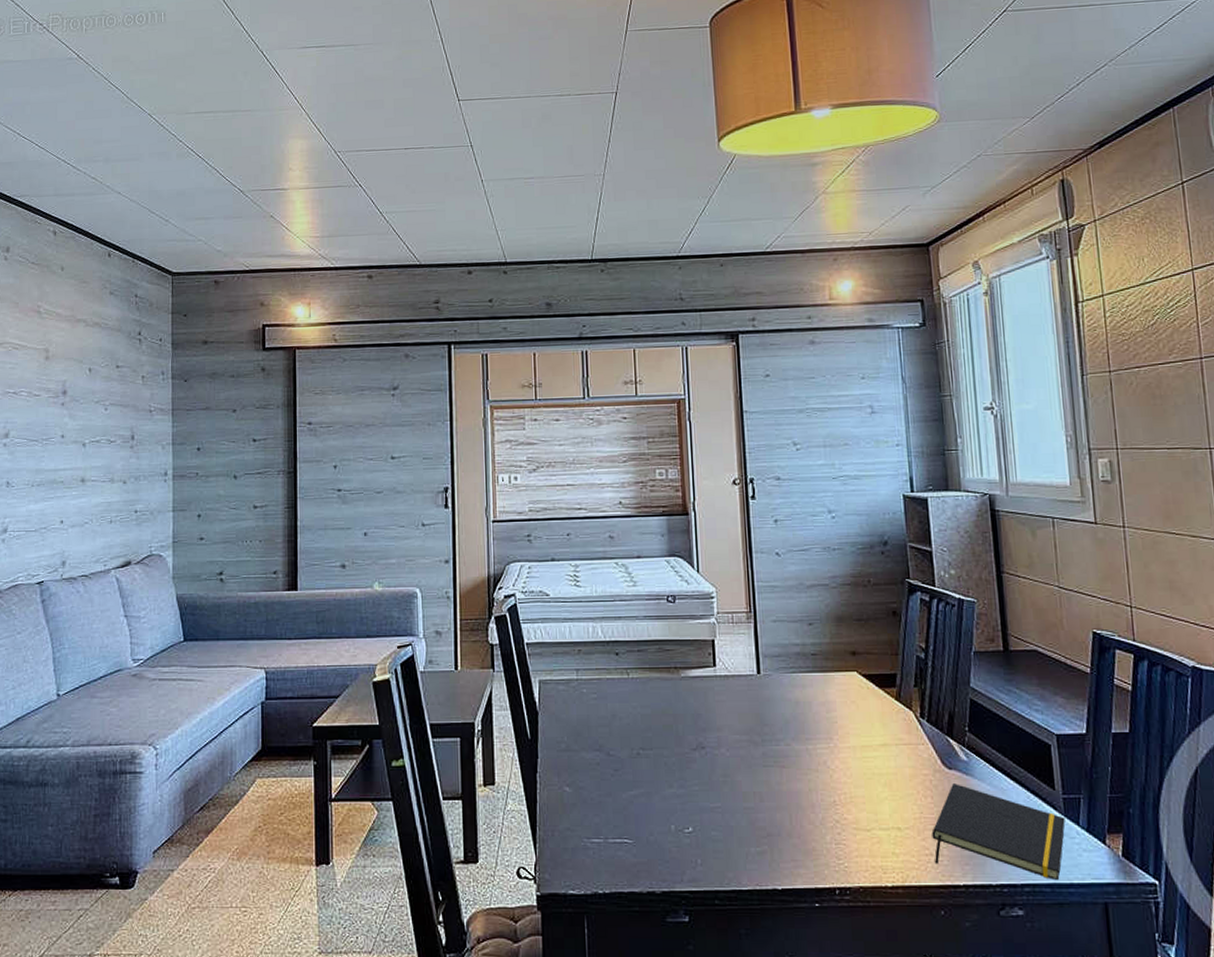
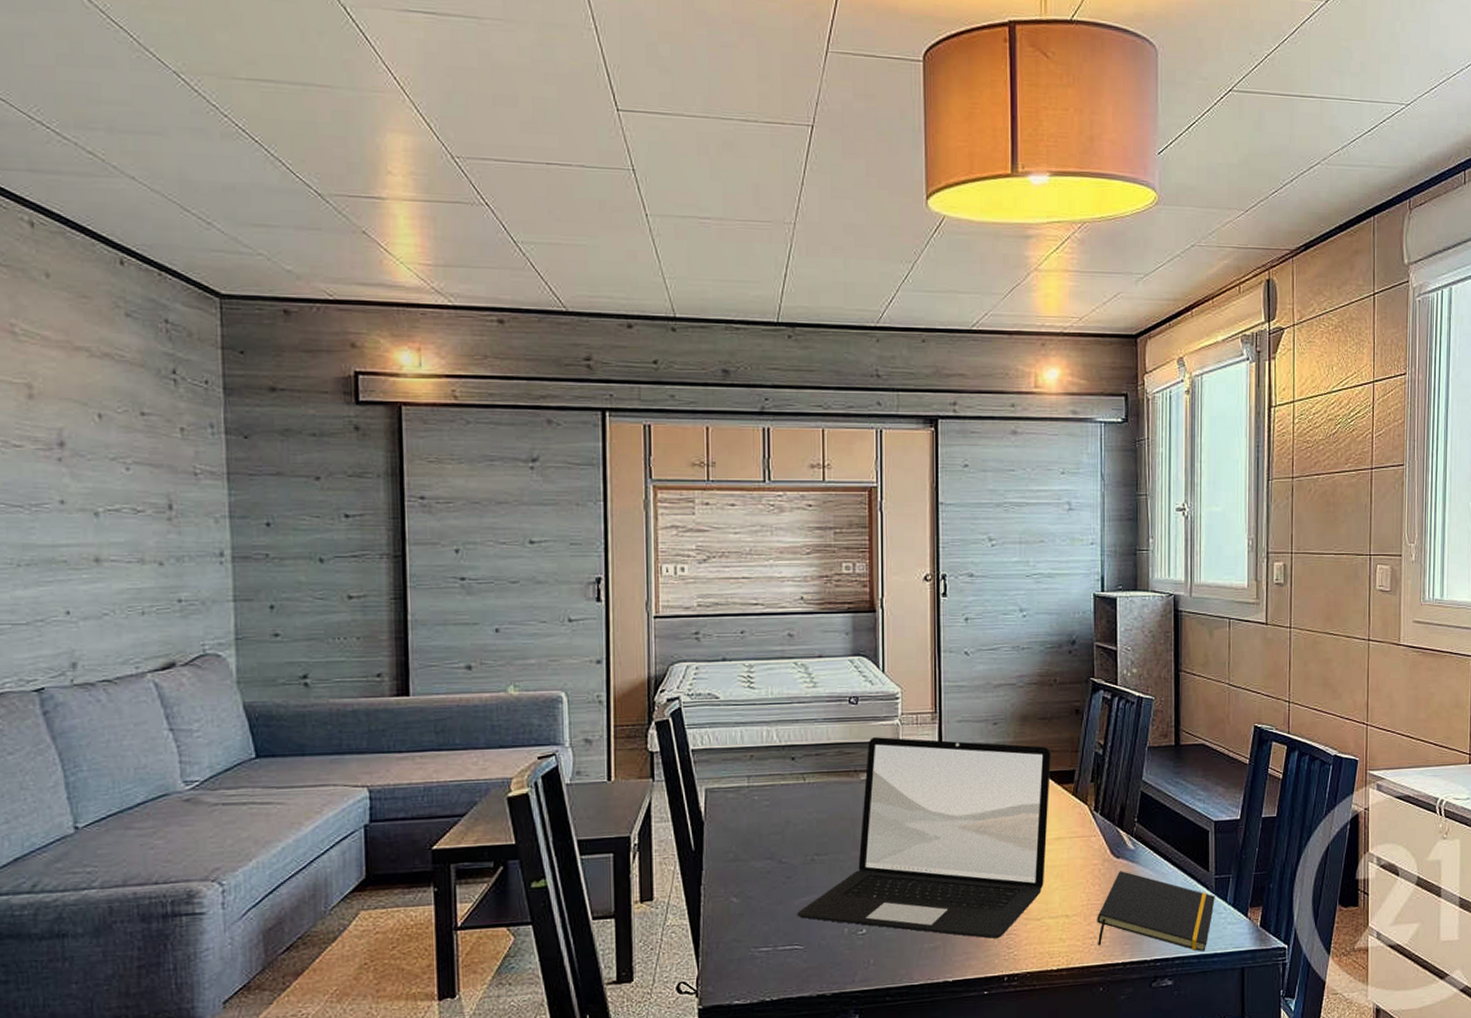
laptop: none [626,635,872,847] -> present [797,737,1052,939]

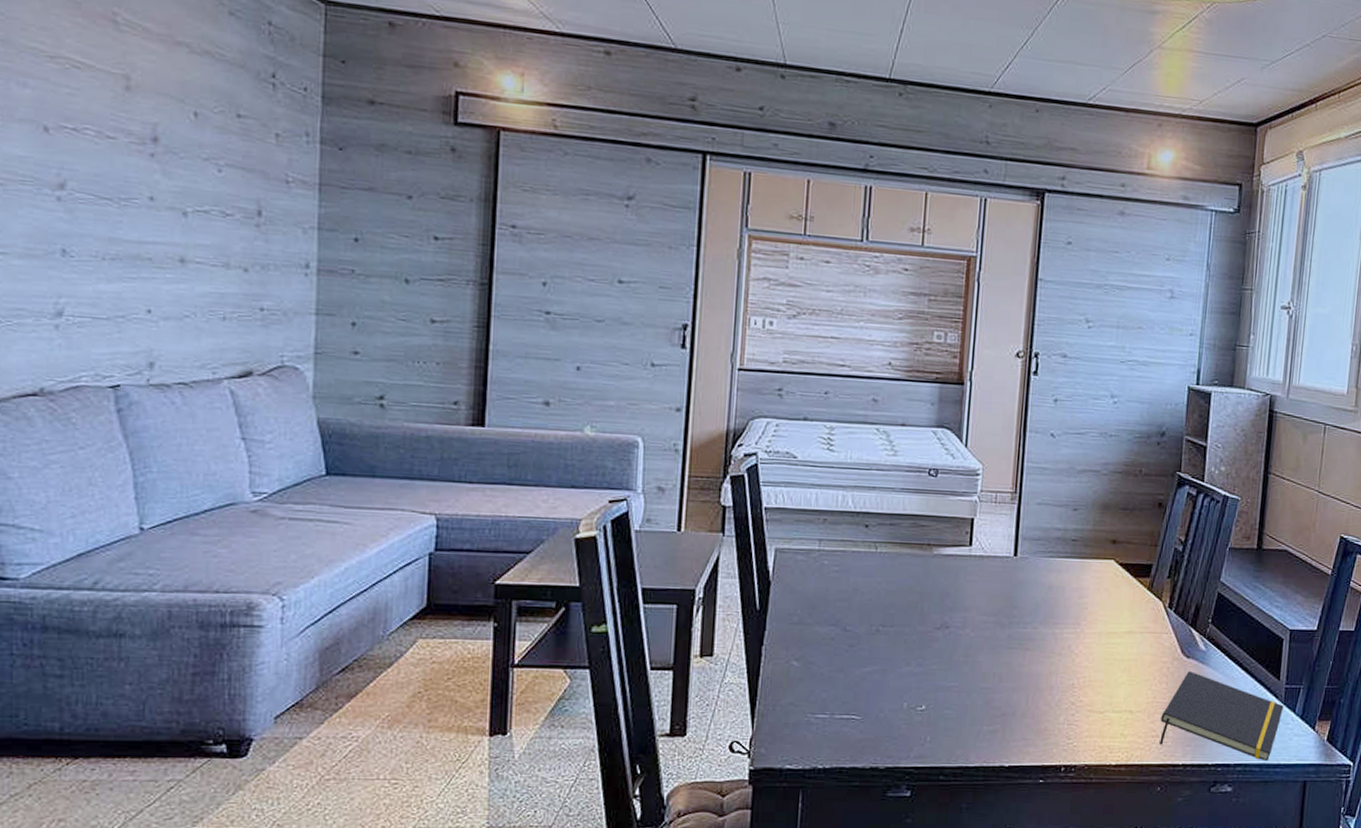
laptop: present [797,737,1052,939] -> none [857,512,1130,727]

